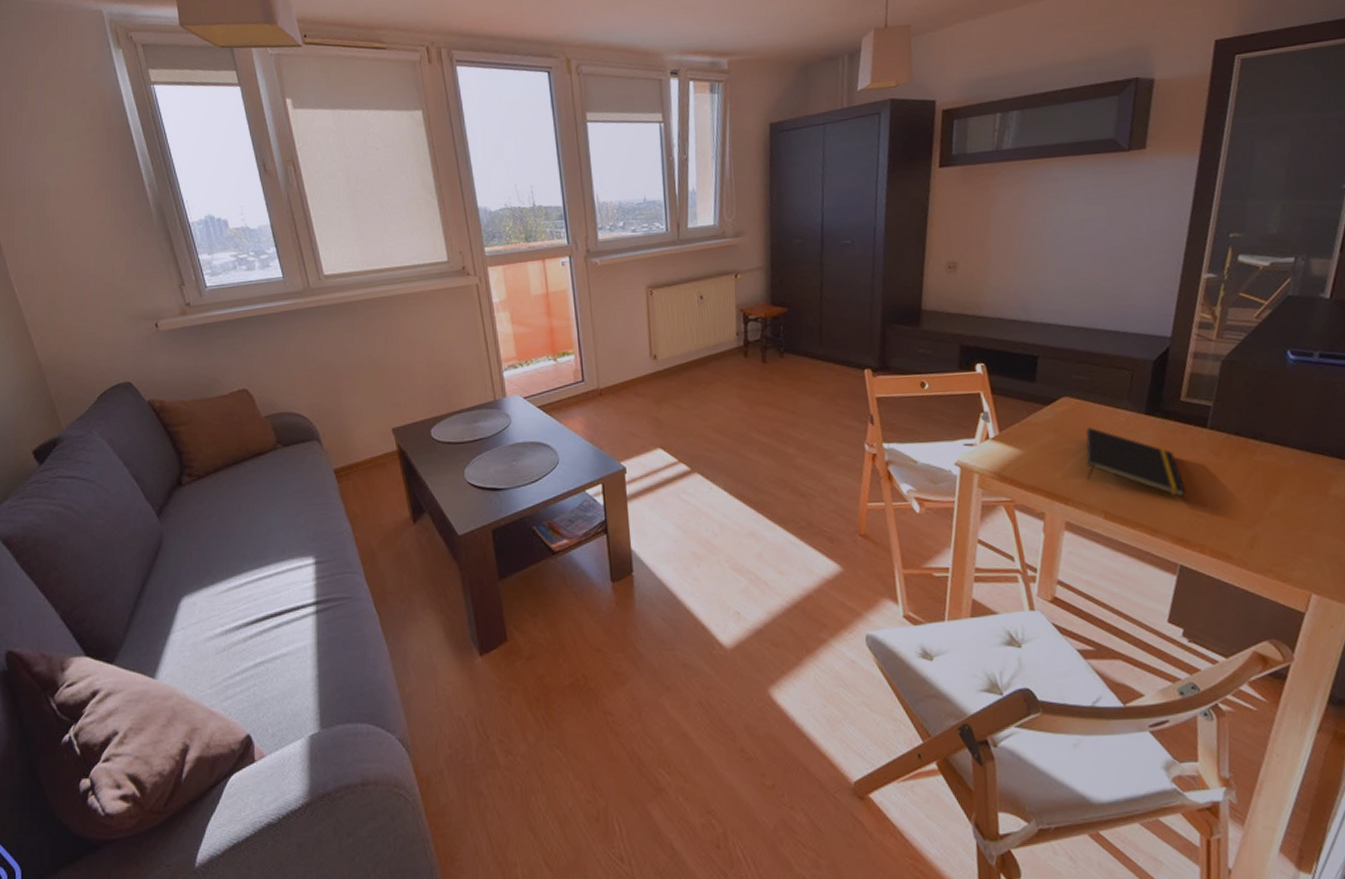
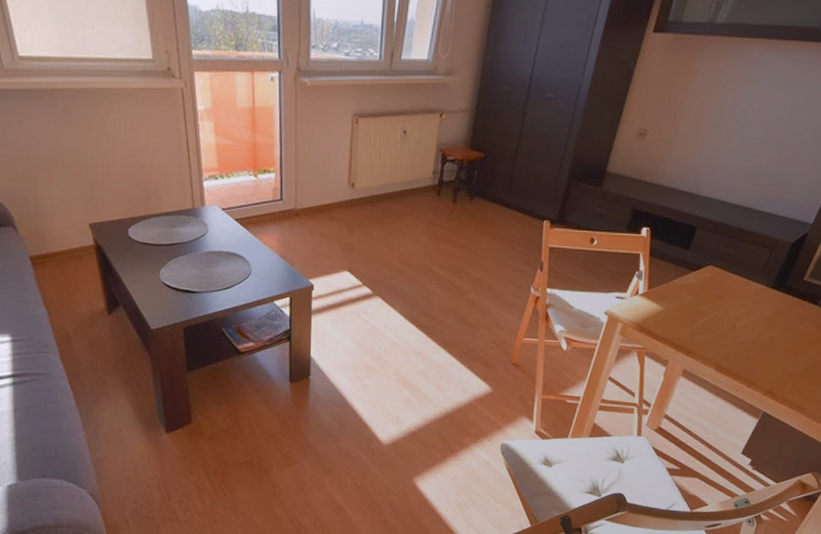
notepad: present [1086,427,1186,498] -> none [710,294,786,359]

